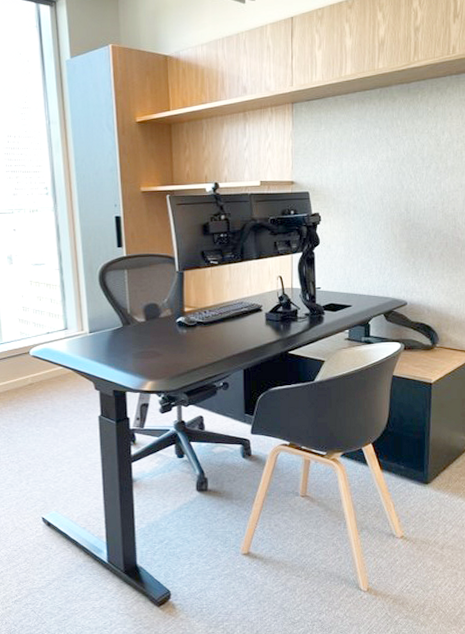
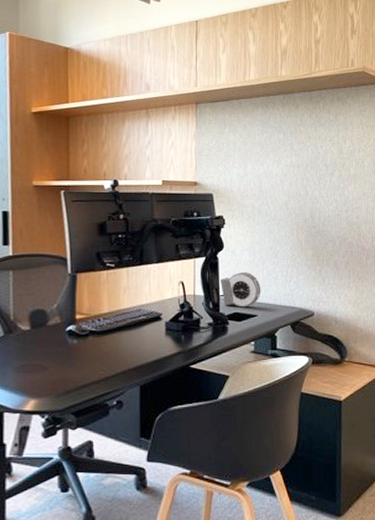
alarm clock: none [317,265,356,299] -> present [221,271,261,308]

